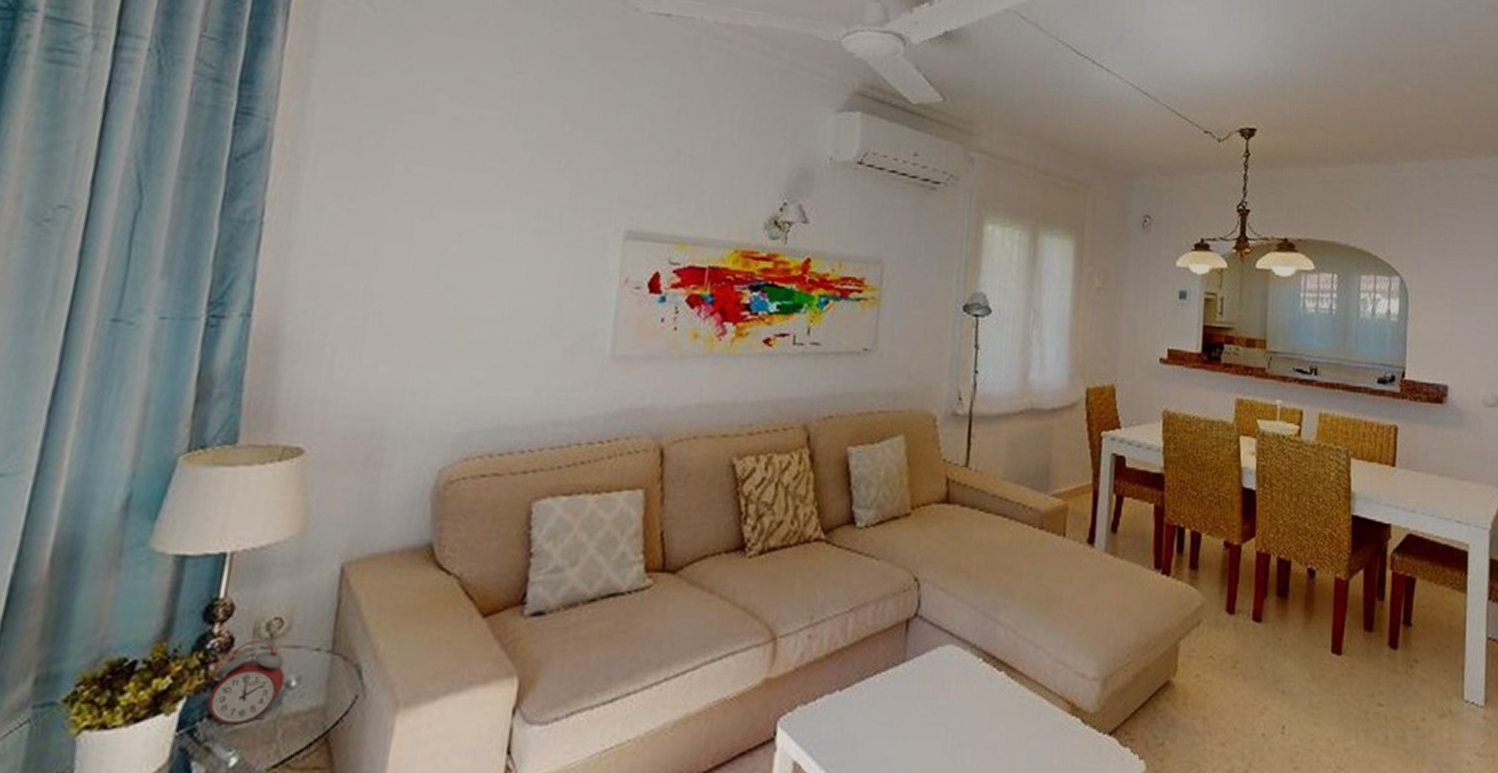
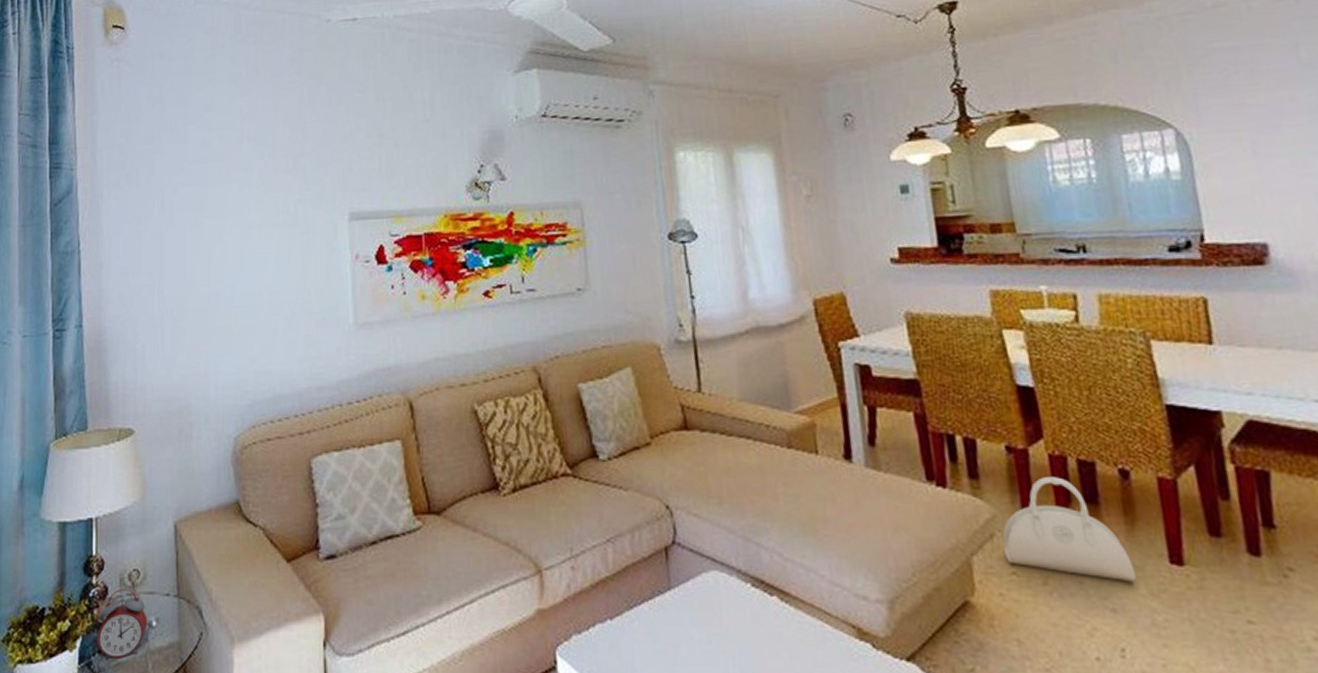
handbag: none [1207,572,1304,668] -> present [1002,477,1137,582]

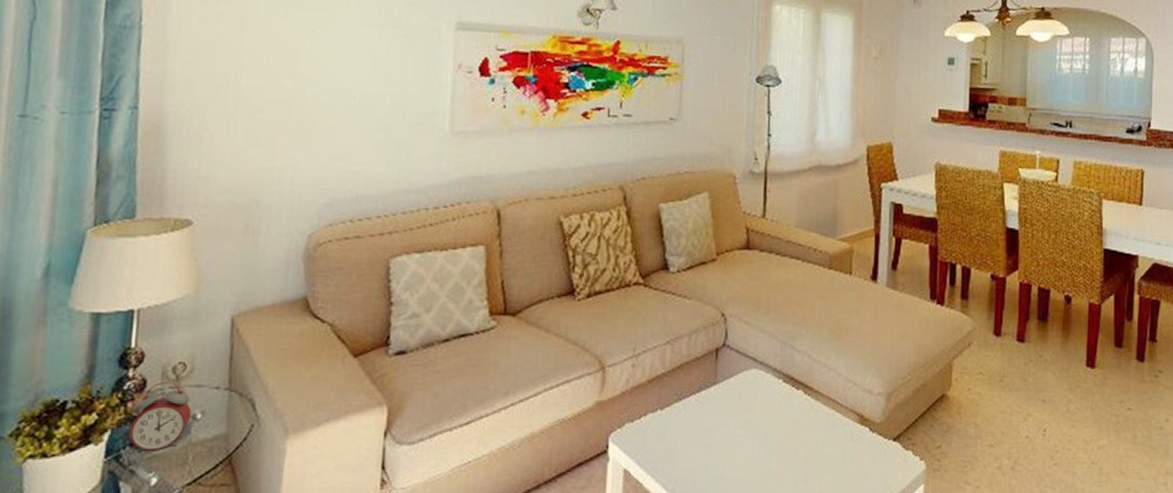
handbag: present [1002,477,1137,582] -> none [977,300,1063,380]

